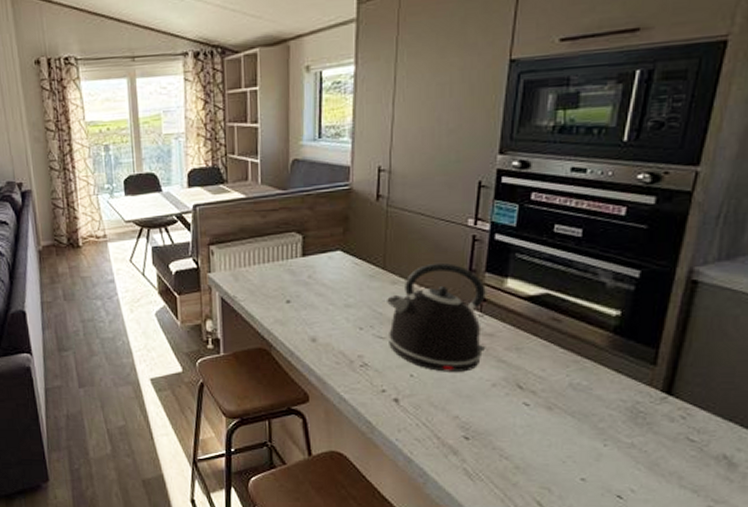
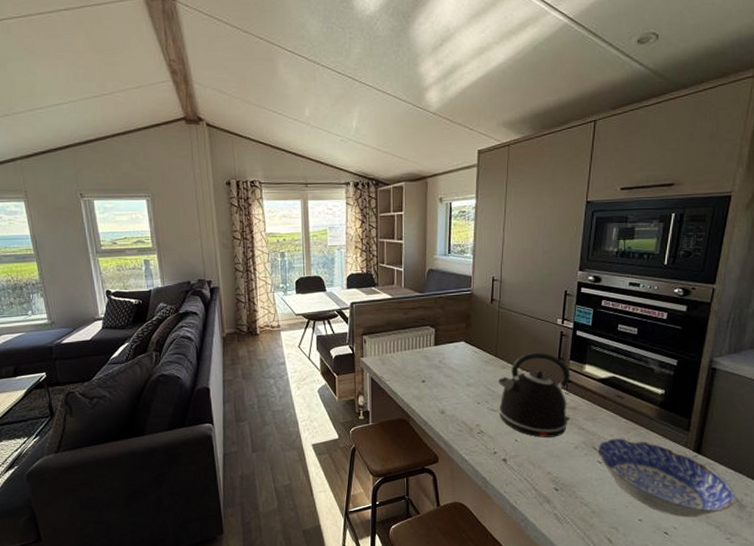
bowl: none [523,373,724,478] -> present [597,438,736,517]

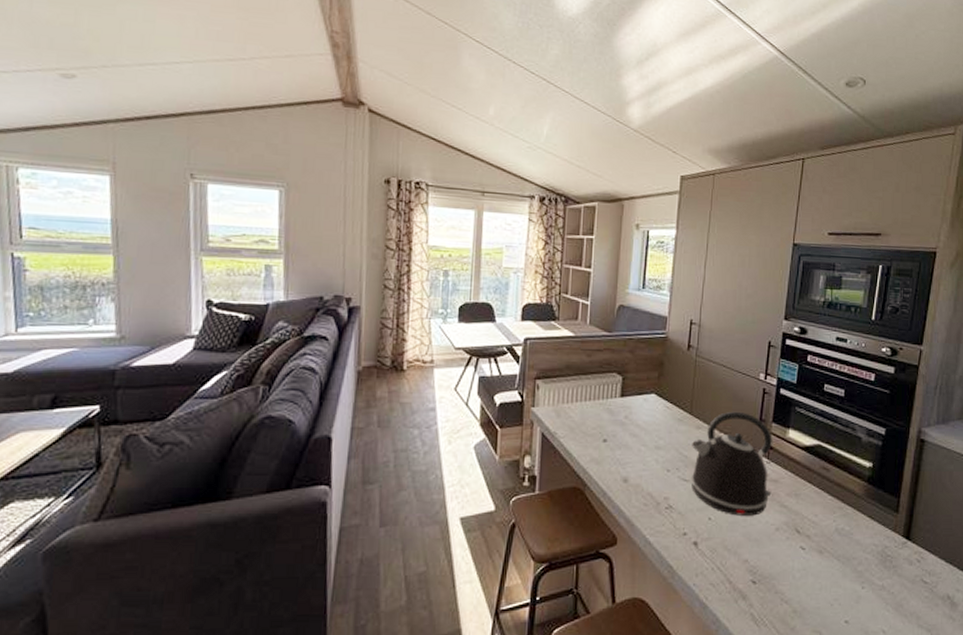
bowl: present [597,438,736,517] -> none [800,519,947,618]

